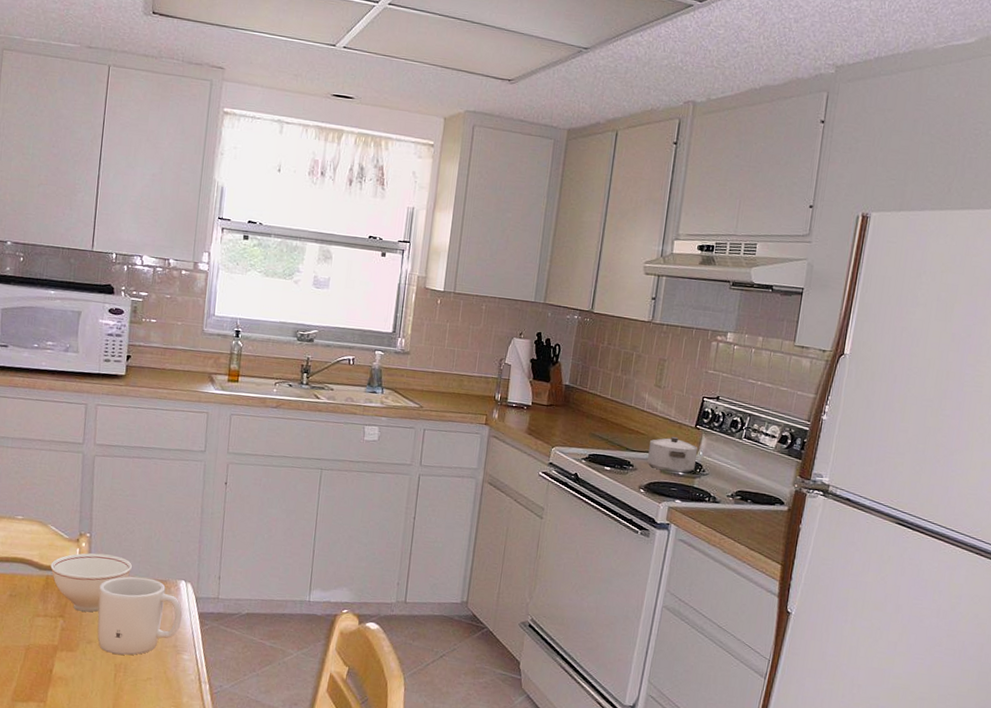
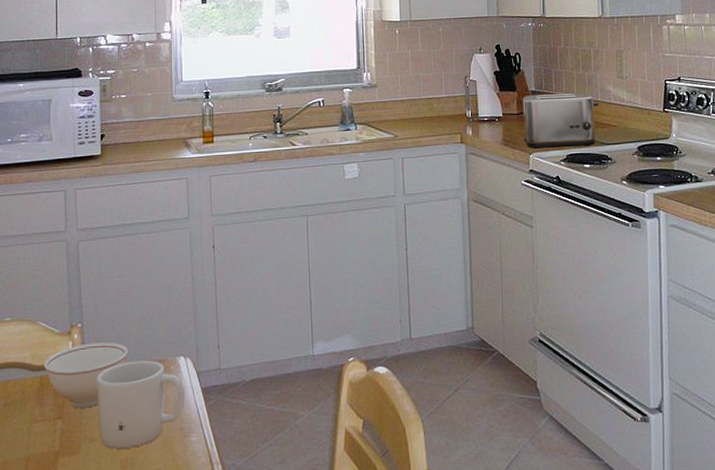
toaster: none [548,388,632,450] -> present [522,92,599,149]
cooking pot: present [647,436,698,474] -> none [623,123,671,160]

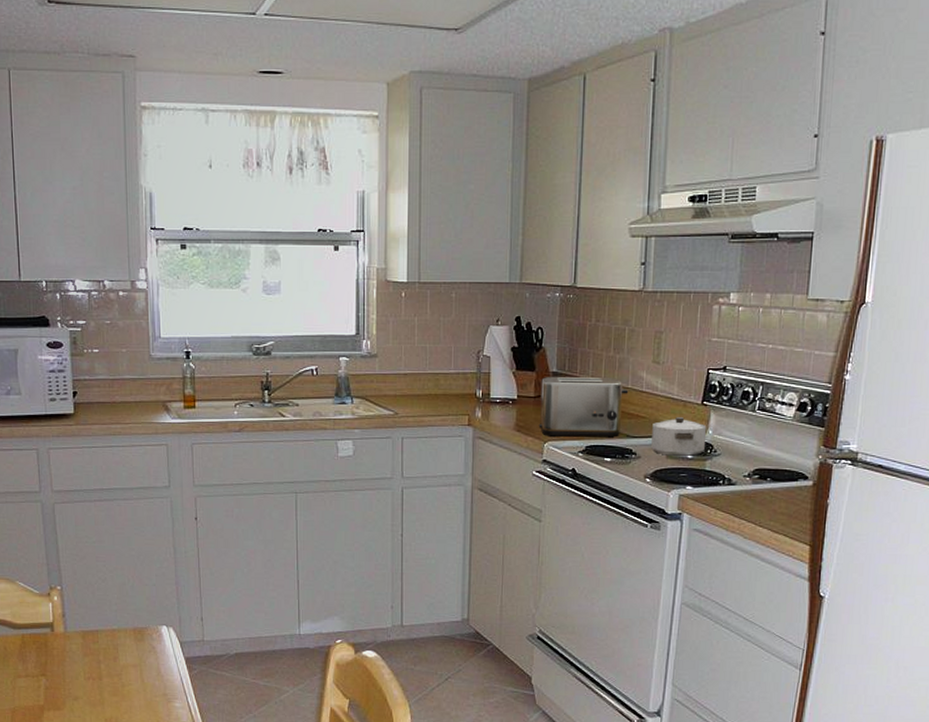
bowl: present [44,342,129,409] -> none [24,606,110,668]
mug: present [96,360,185,449] -> none [78,626,169,709]
cooking pot: none [623,123,671,160] -> present [651,416,707,457]

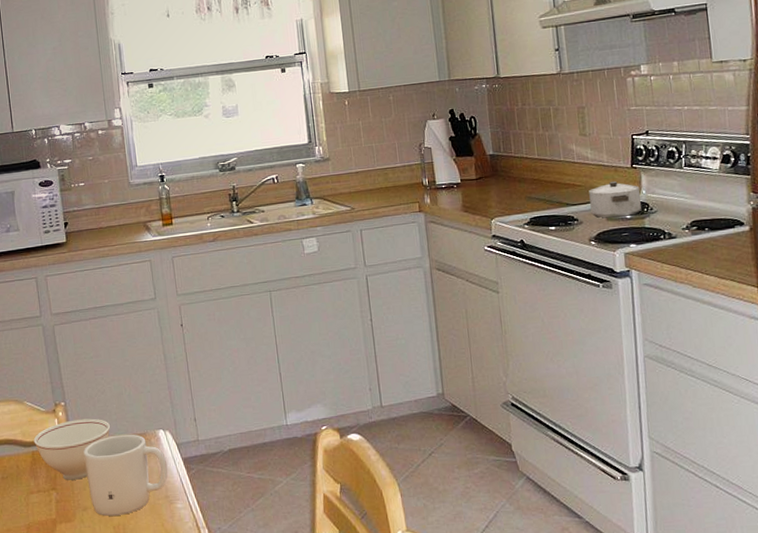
bowl: none [24,606,110,668] -> present [33,418,111,480]
mug: none [78,626,169,709] -> present [83,434,168,516]
toaster: present [538,376,629,439] -> none [480,153,562,214]

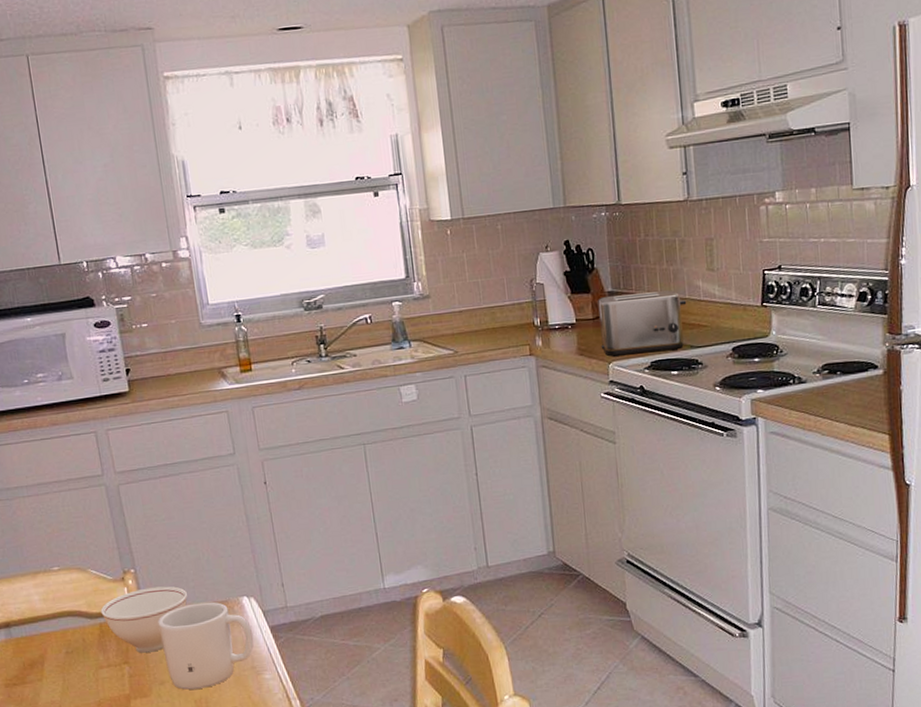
toaster: none [480,153,562,214] -> present [598,290,687,358]
cooking pot: present [589,180,641,218] -> none [715,320,771,362]

